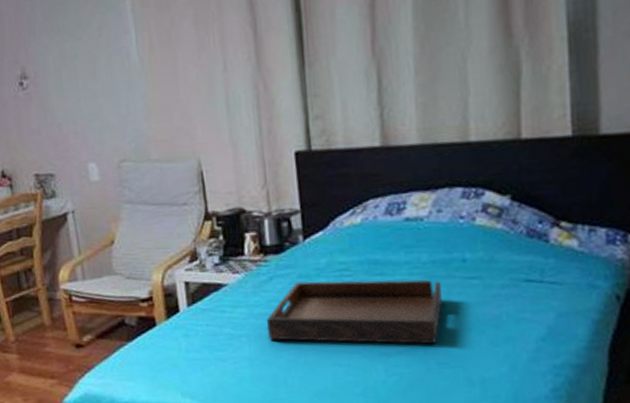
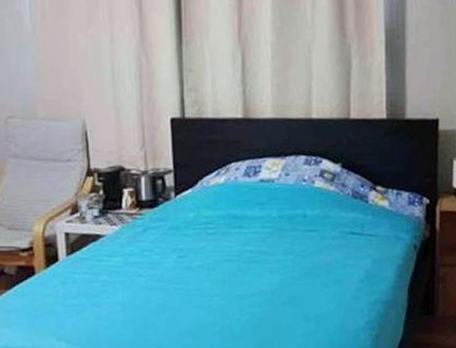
serving tray: present [267,279,442,345] -> none [140,232,287,287]

